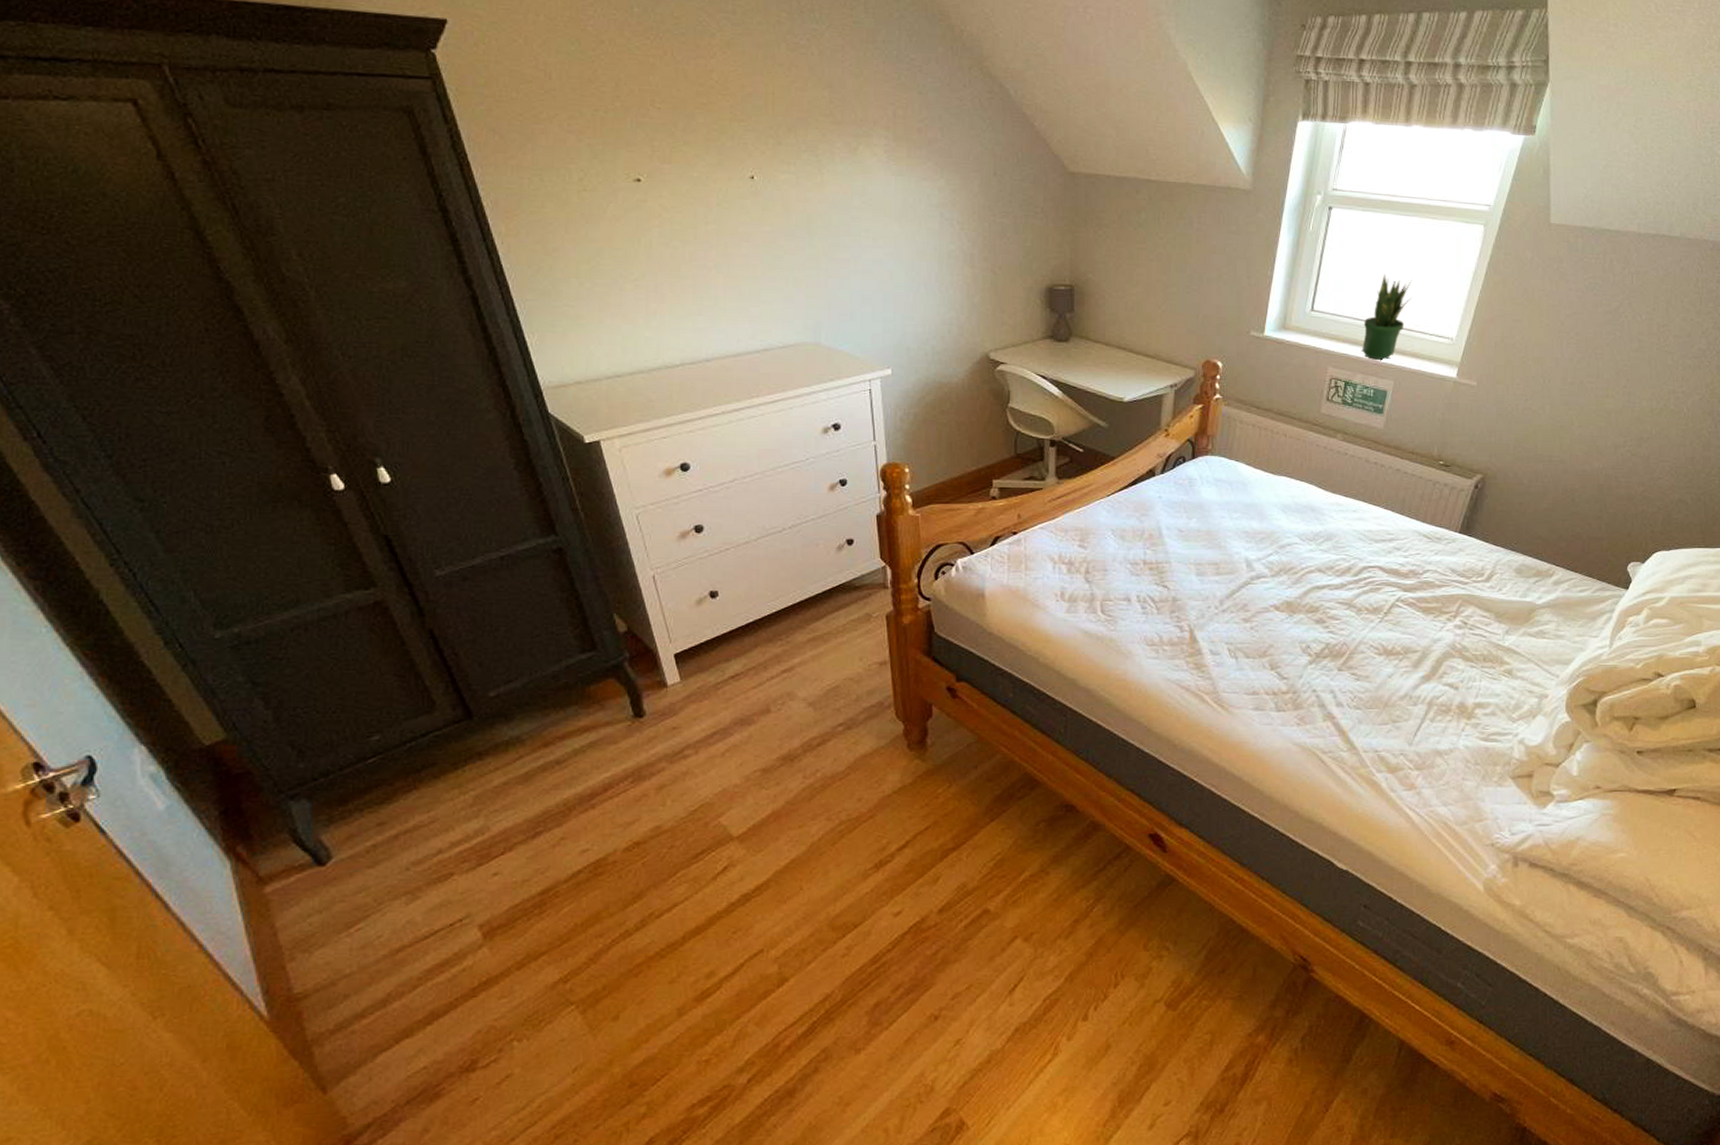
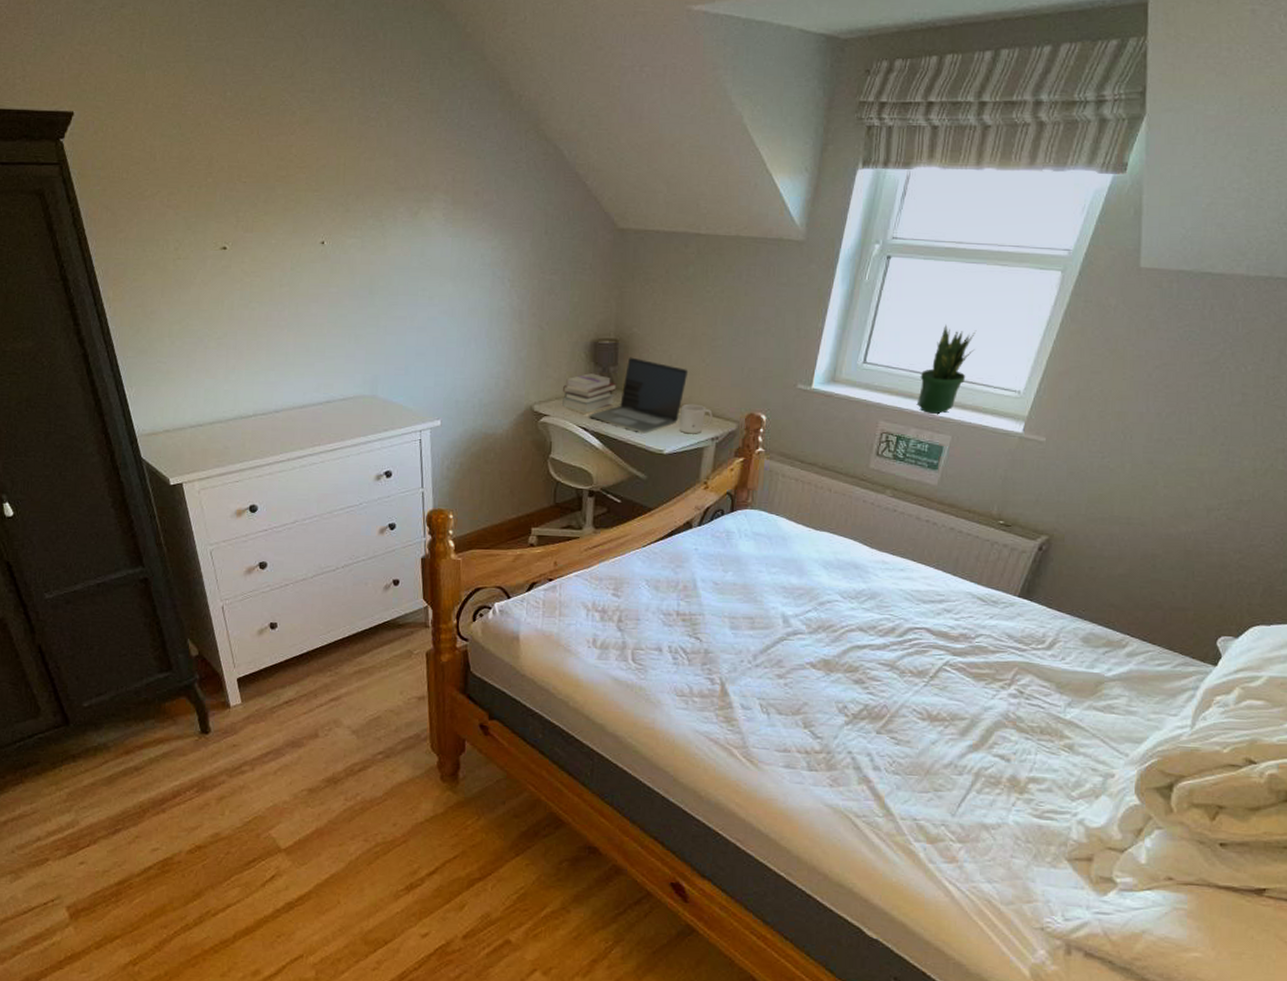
books: none [1018,320,1074,361] -> present [562,373,617,414]
laptop: none [1047,303,1145,381] -> present [589,357,689,434]
mug: none [1137,350,1170,382] -> present [679,403,713,434]

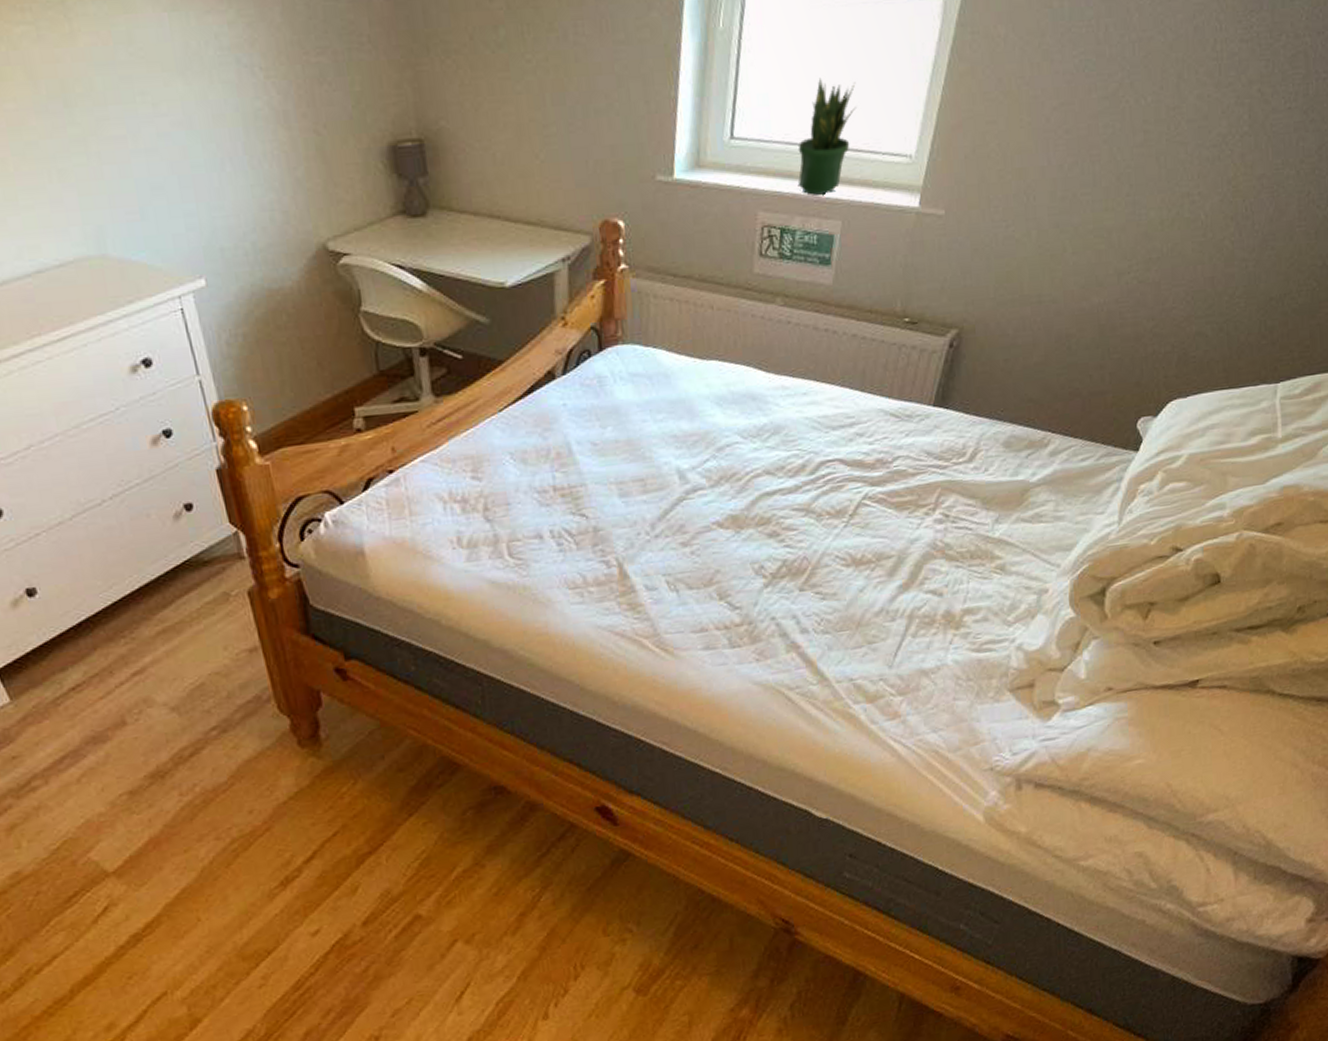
books: present [562,373,617,414] -> none [361,189,433,246]
laptop: present [589,357,689,434] -> none [402,161,521,264]
mug: present [679,403,713,434] -> none [517,215,560,257]

